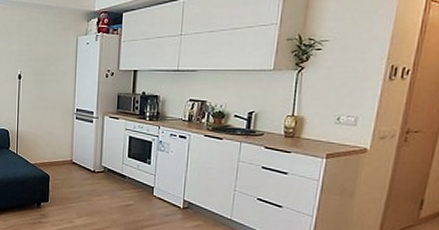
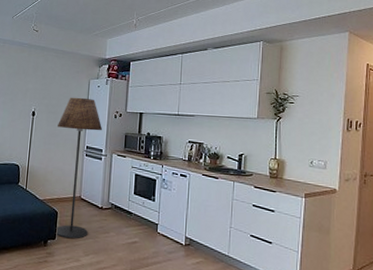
floor lamp: none [45,57,93,202] -> present [55,97,103,239]

